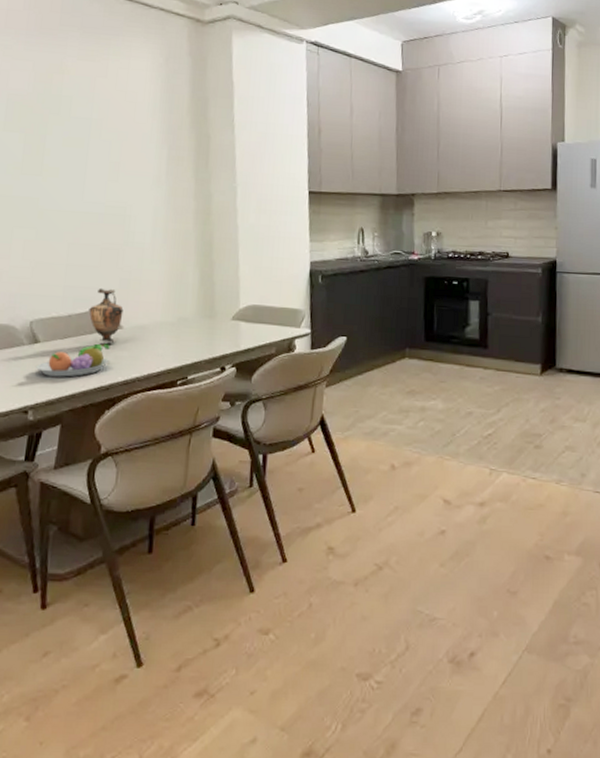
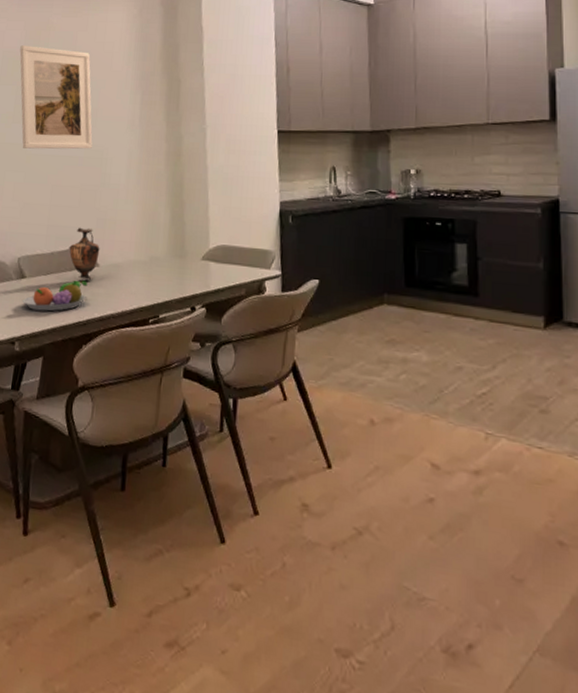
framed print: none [28,88,114,206] -> present [20,45,93,149]

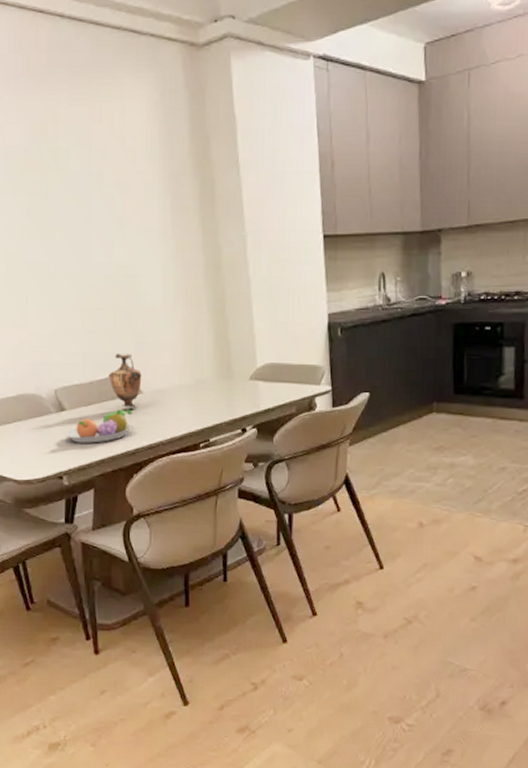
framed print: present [20,45,93,149] -> none [25,143,122,268]

